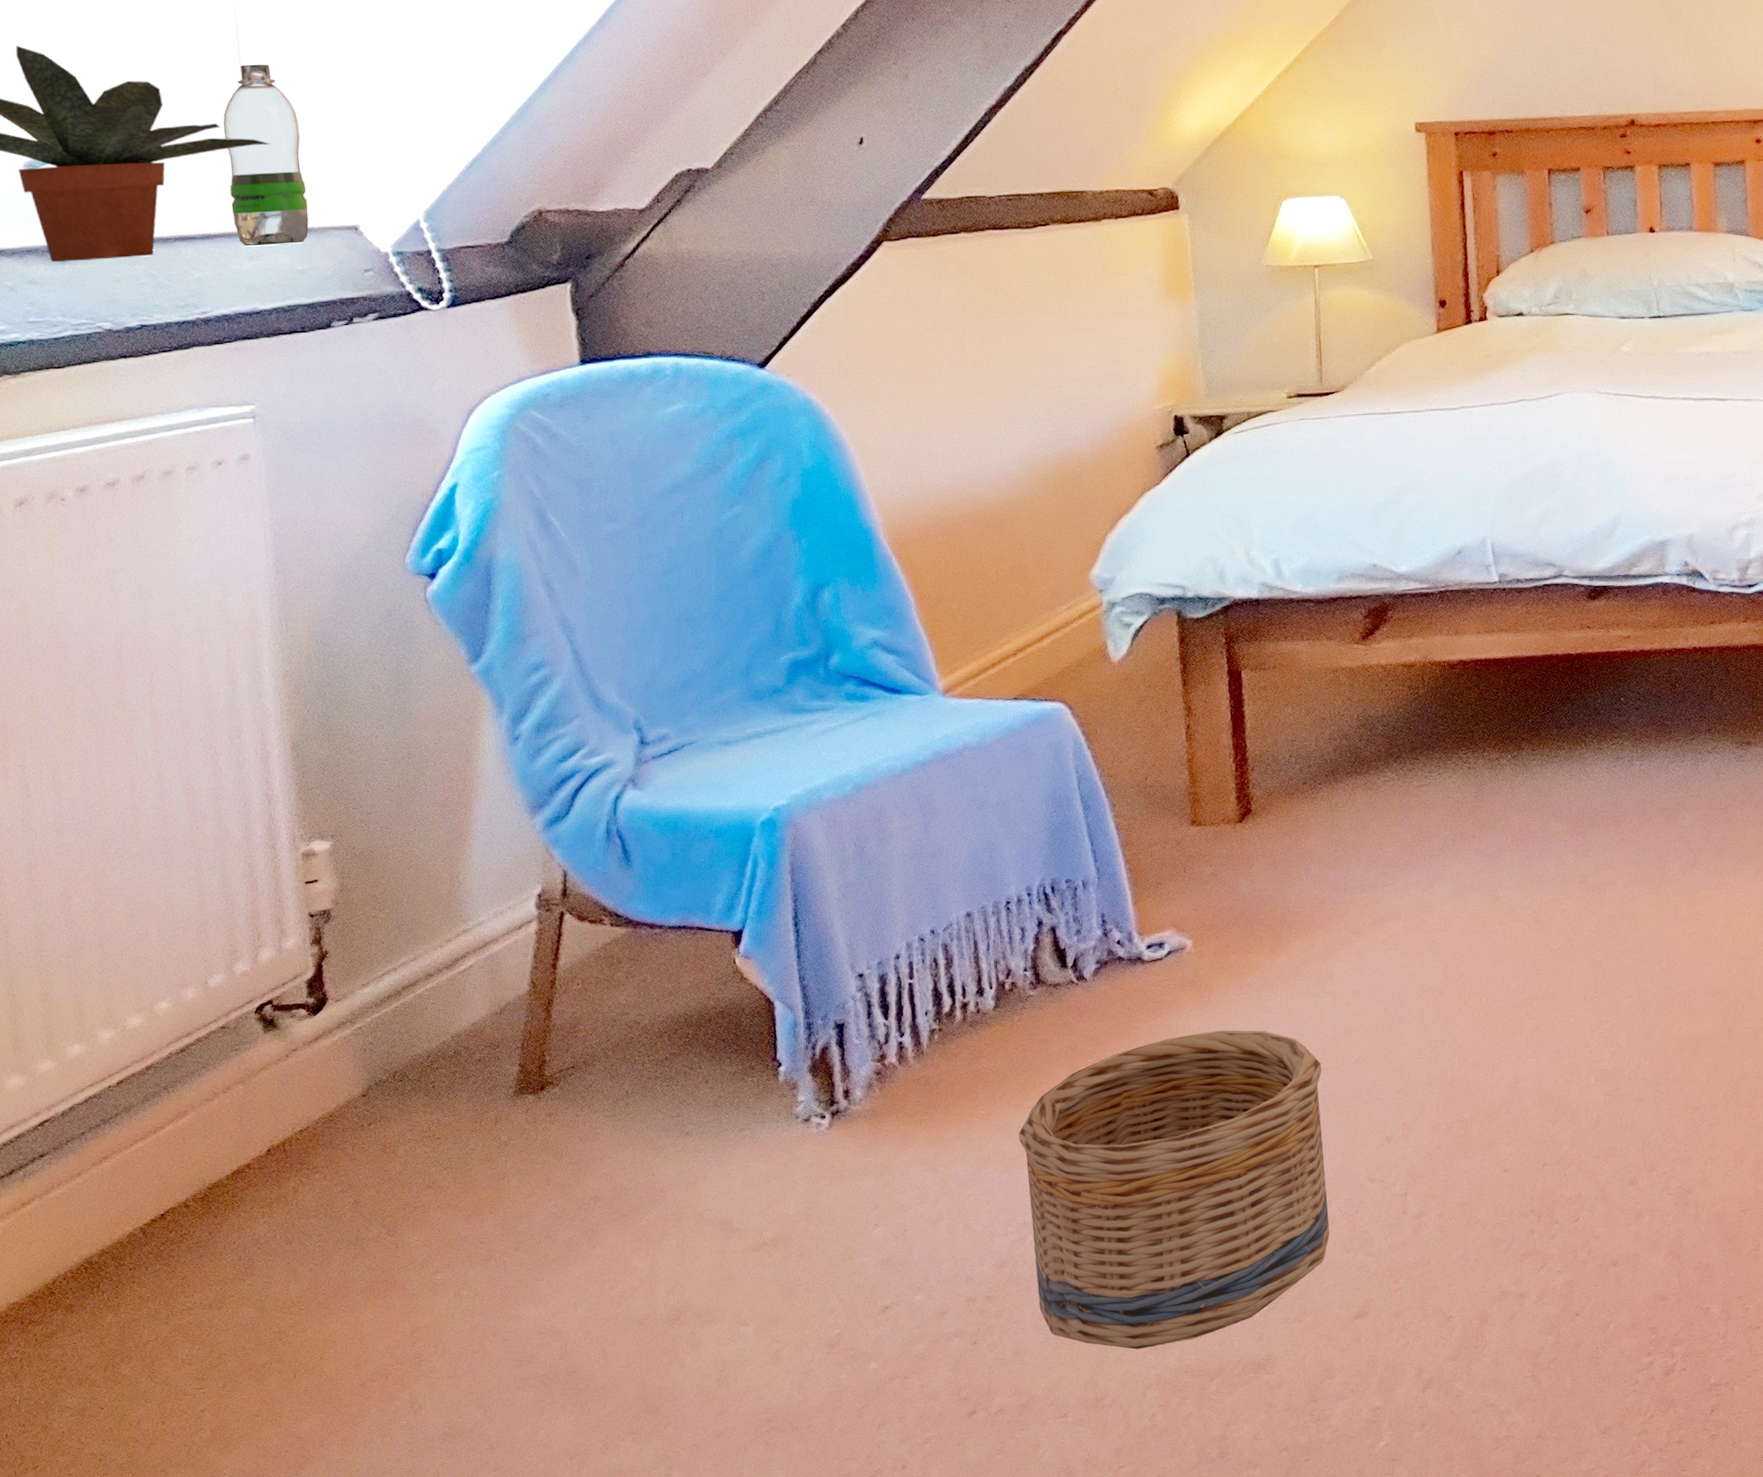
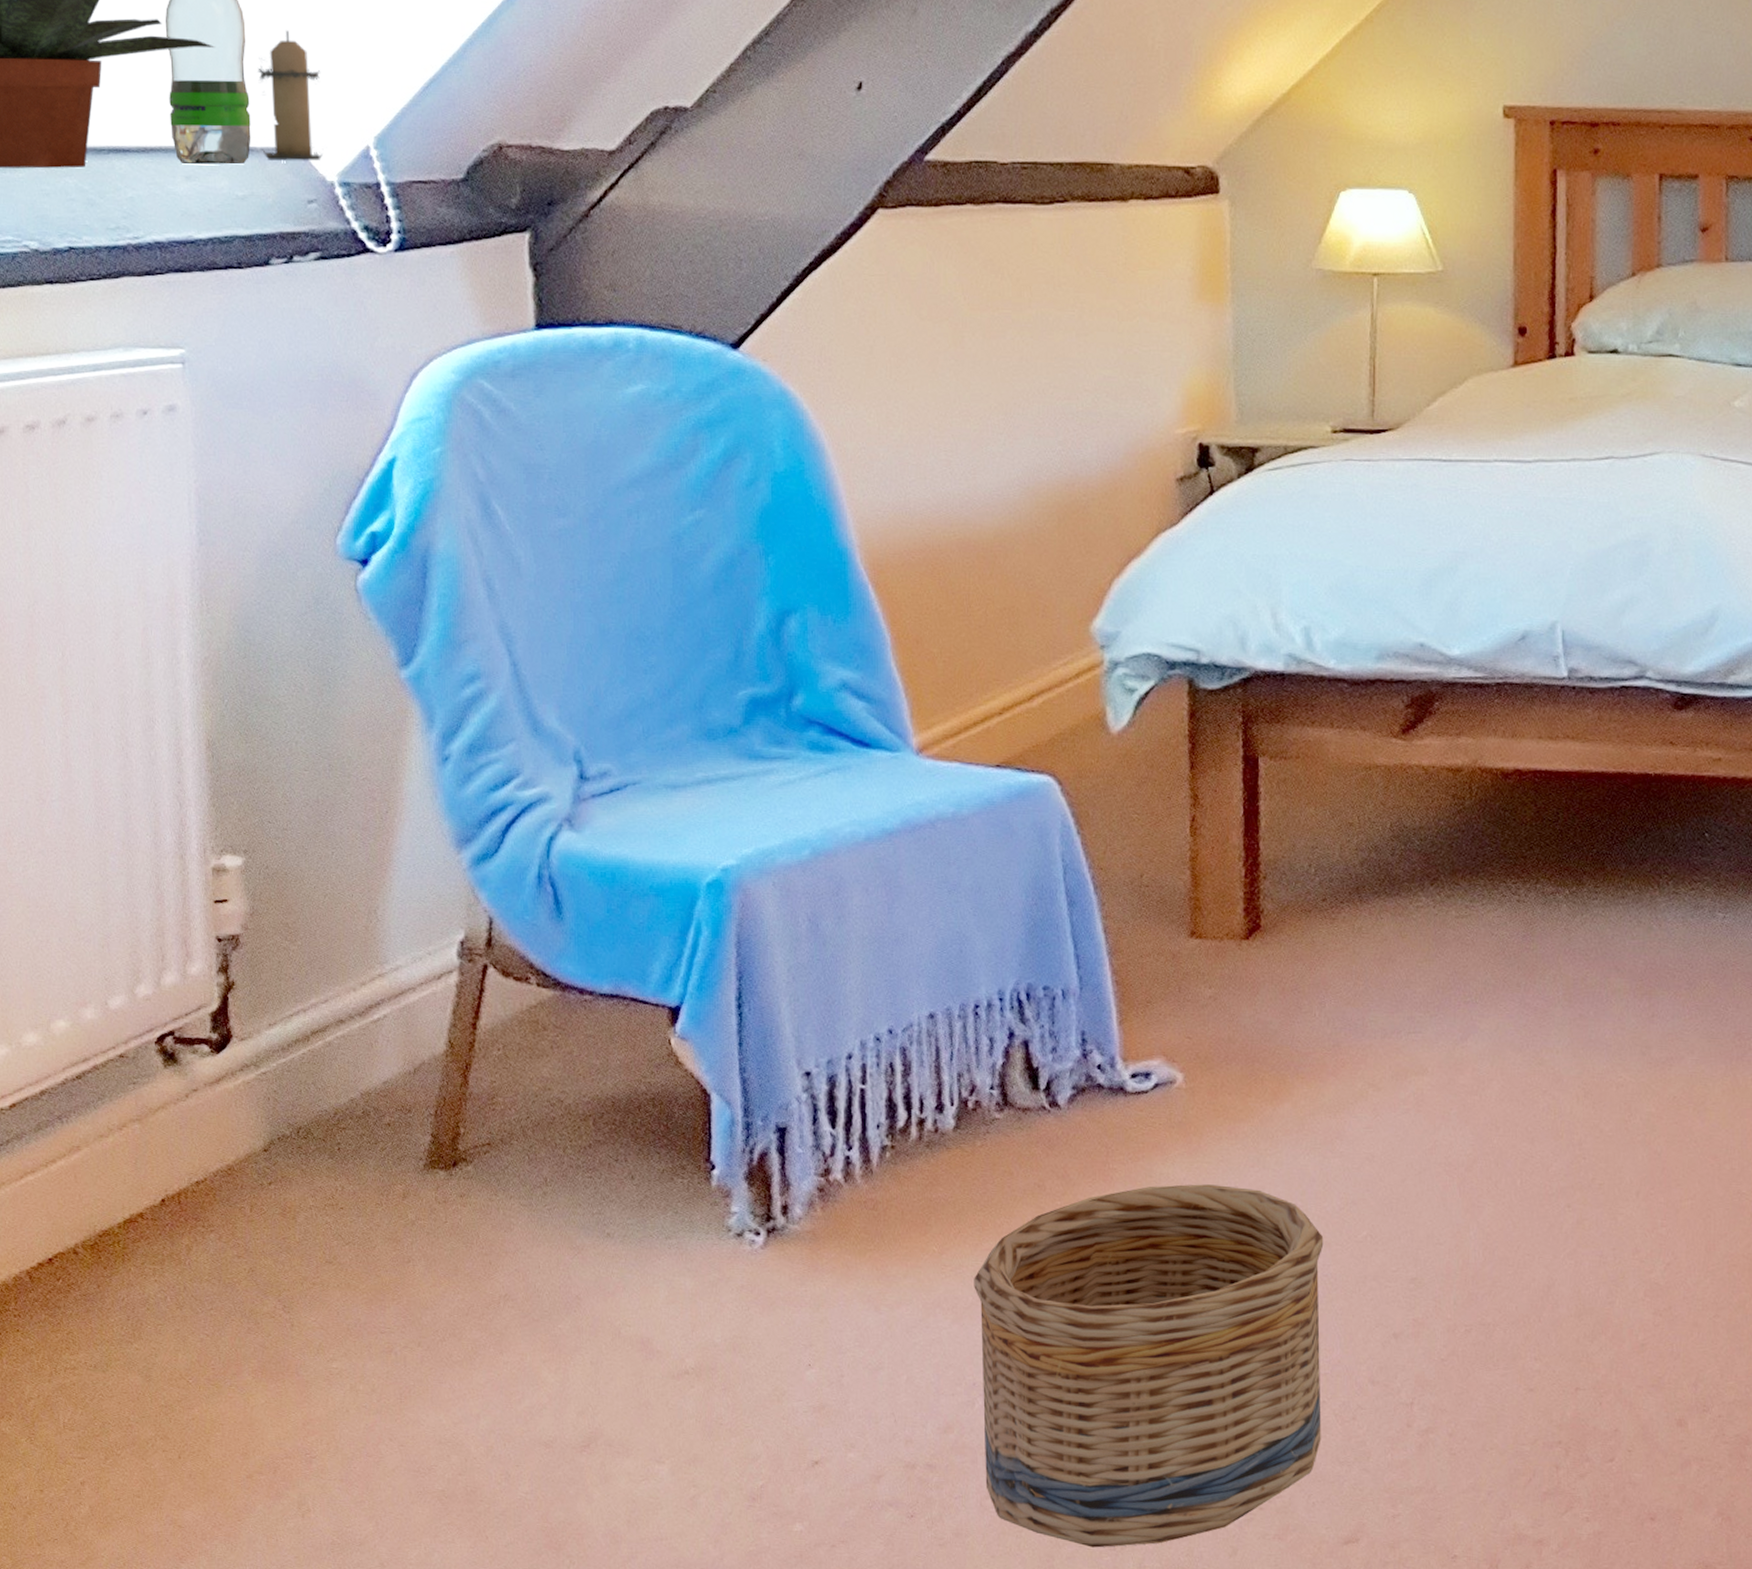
candle: none [312,126,377,239] -> present [258,30,323,162]

